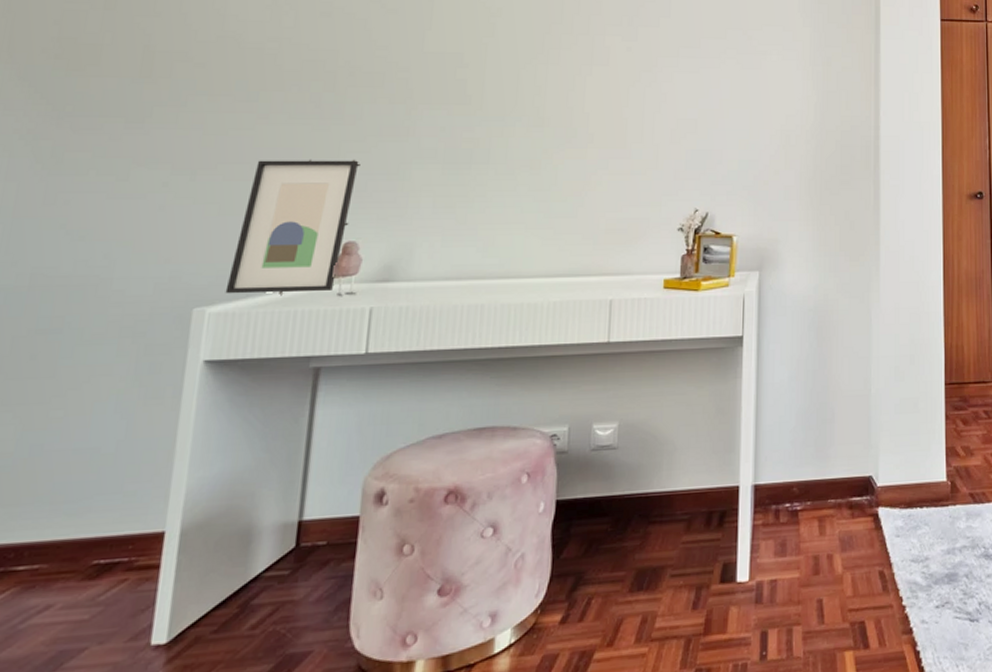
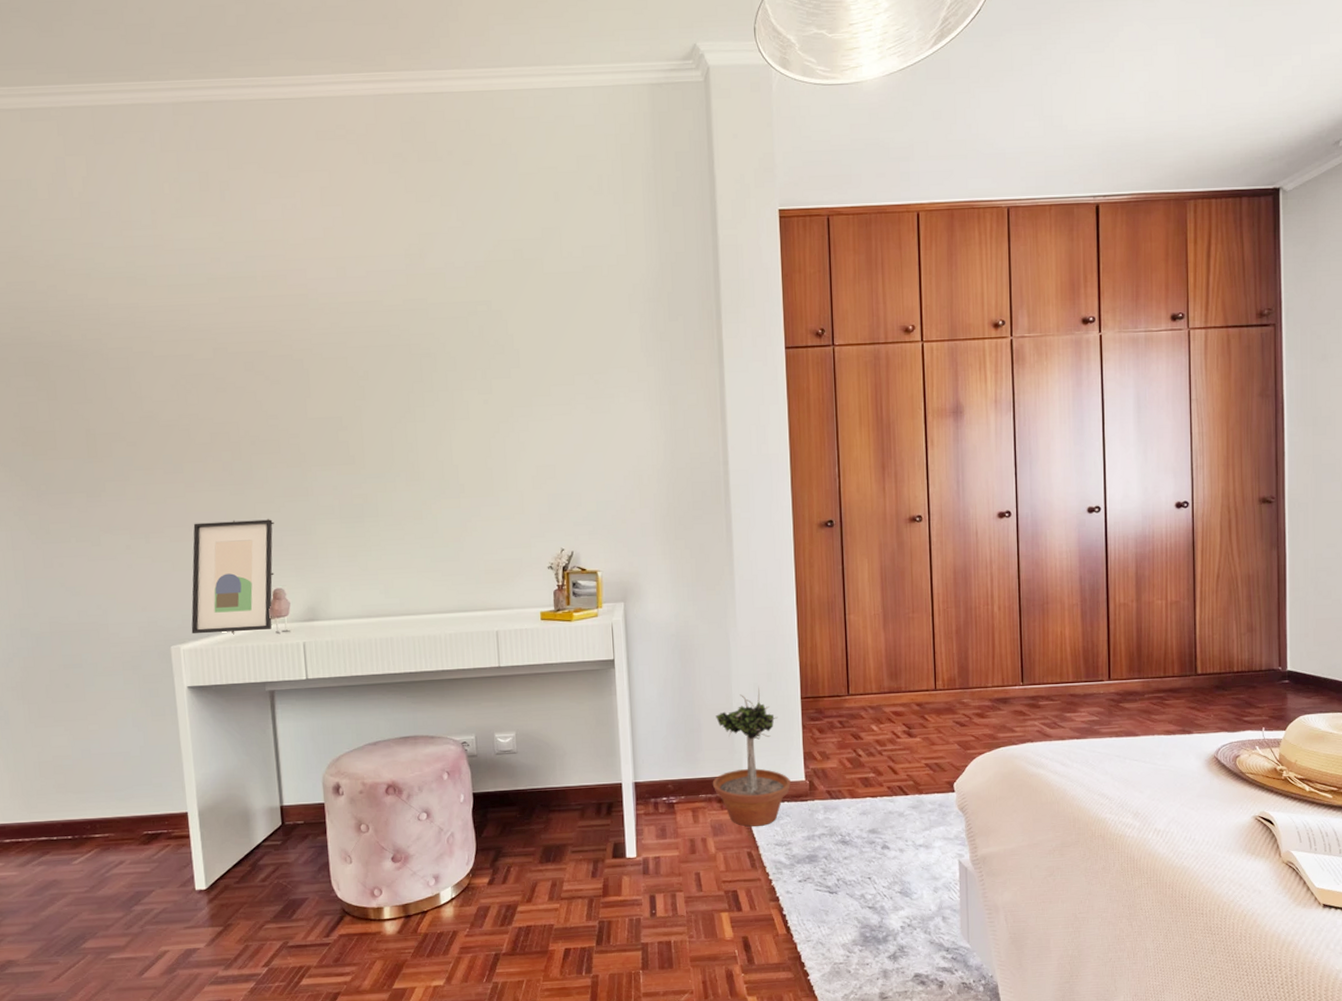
potted tree: none [843,370,931,539] -> present [712,686,791,827]

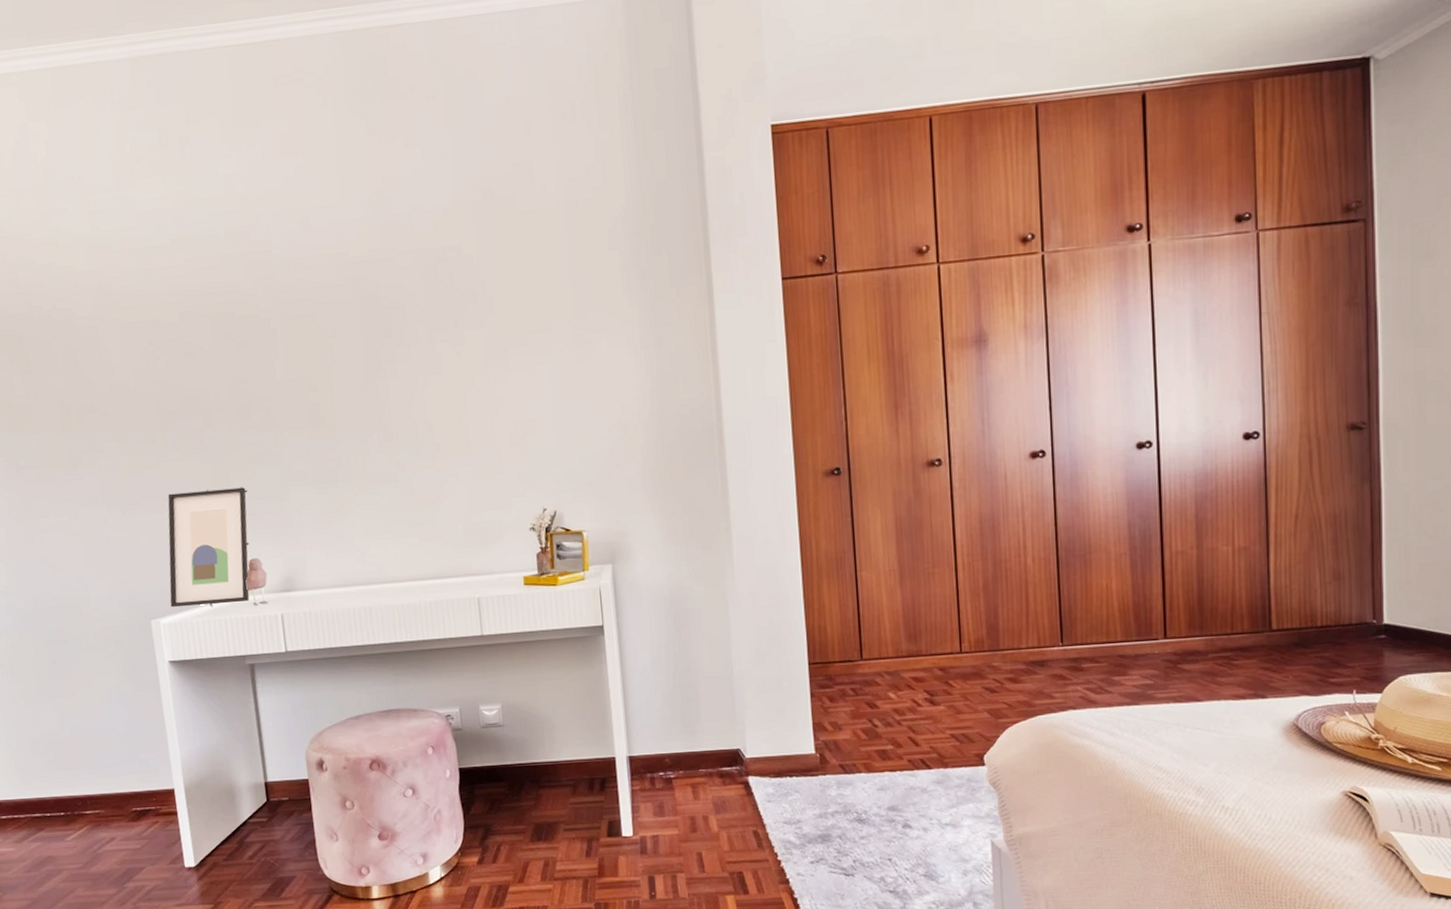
potted tree: present [712,686,791,827] -> none [712,651,799,804]

